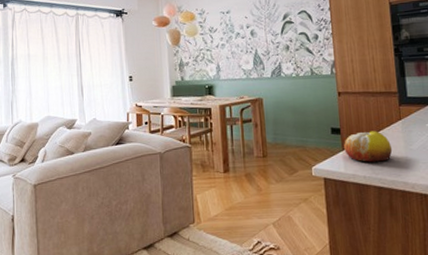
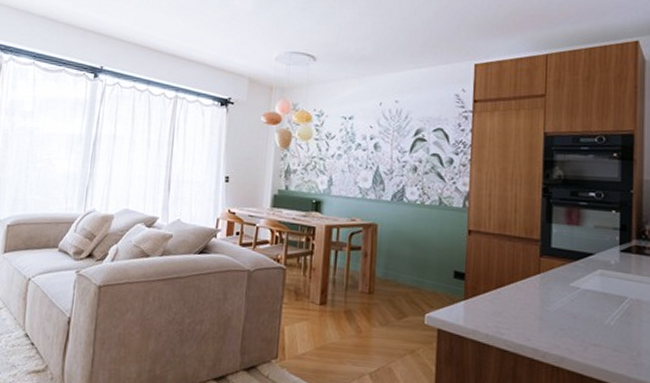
fruit: present [344,131,393,162] -> none [467,281,525,320]

